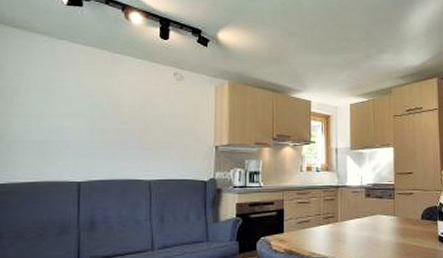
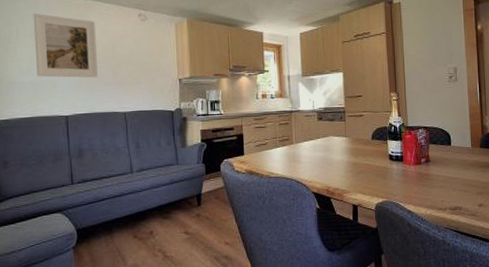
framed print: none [46,63,123,140] -> present [33,13,99,78]

